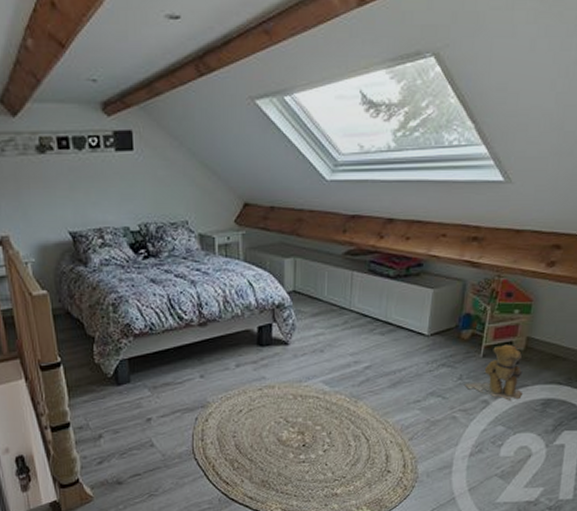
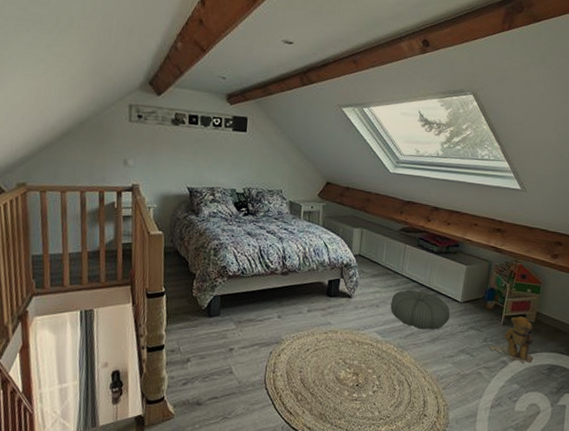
pouf: none [338,326,414,373] -> present [390,289,450,330]

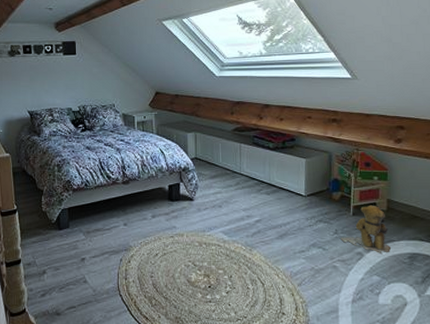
pouf: present [390,289,450,330] -> none [233,187,295,226]

